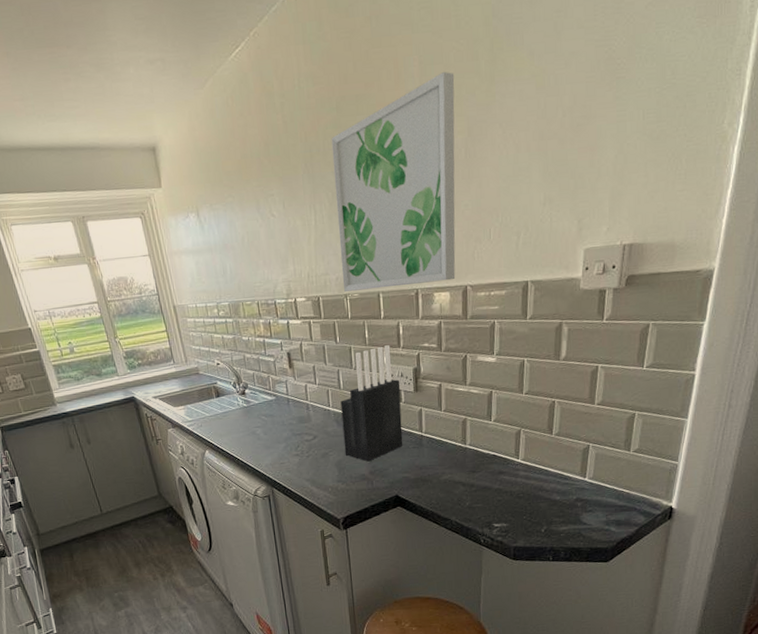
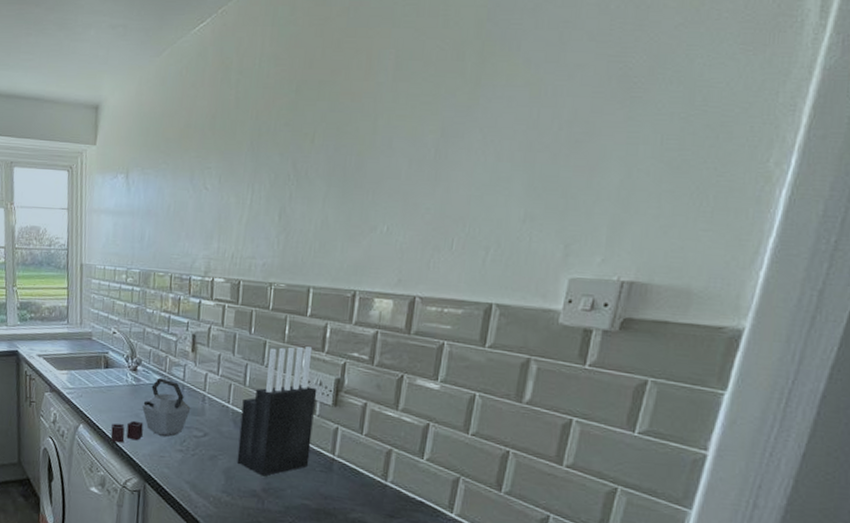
kettle: none [233,396,299,460] -> present [110,377,191,443]
wall art: present [331,72,456,292] -> none [269,69,434,288]

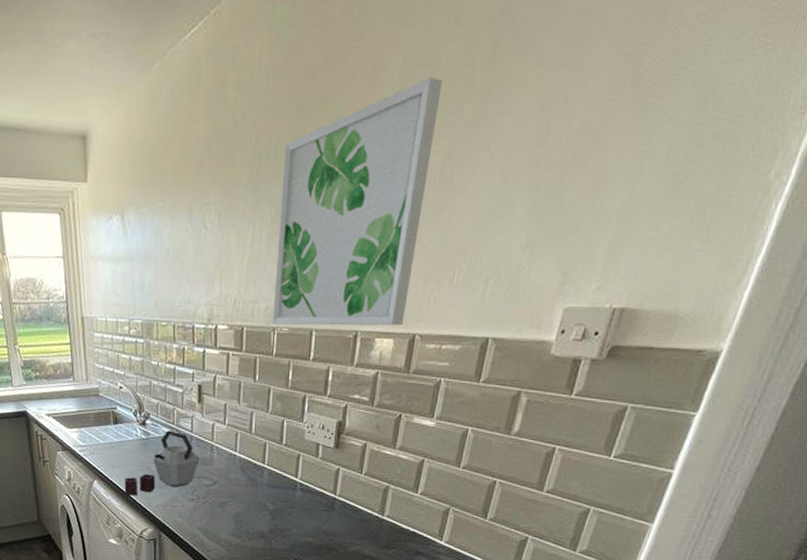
knife block: present [236,347,317,476] -> none [245,391,320,519]
wall art: none [269,69,434,288] -> present [272,78,443,326]

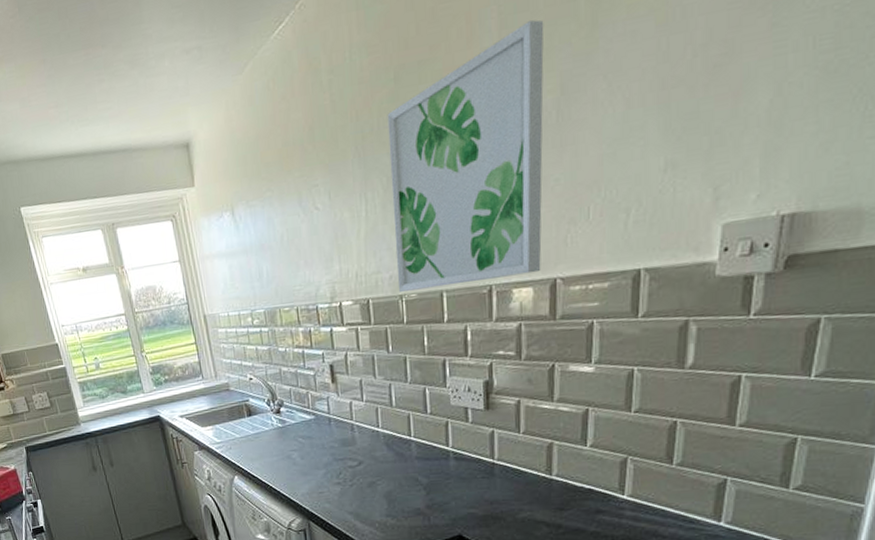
kettle: present [124,430,200,496] -> none [266,415,341,488]

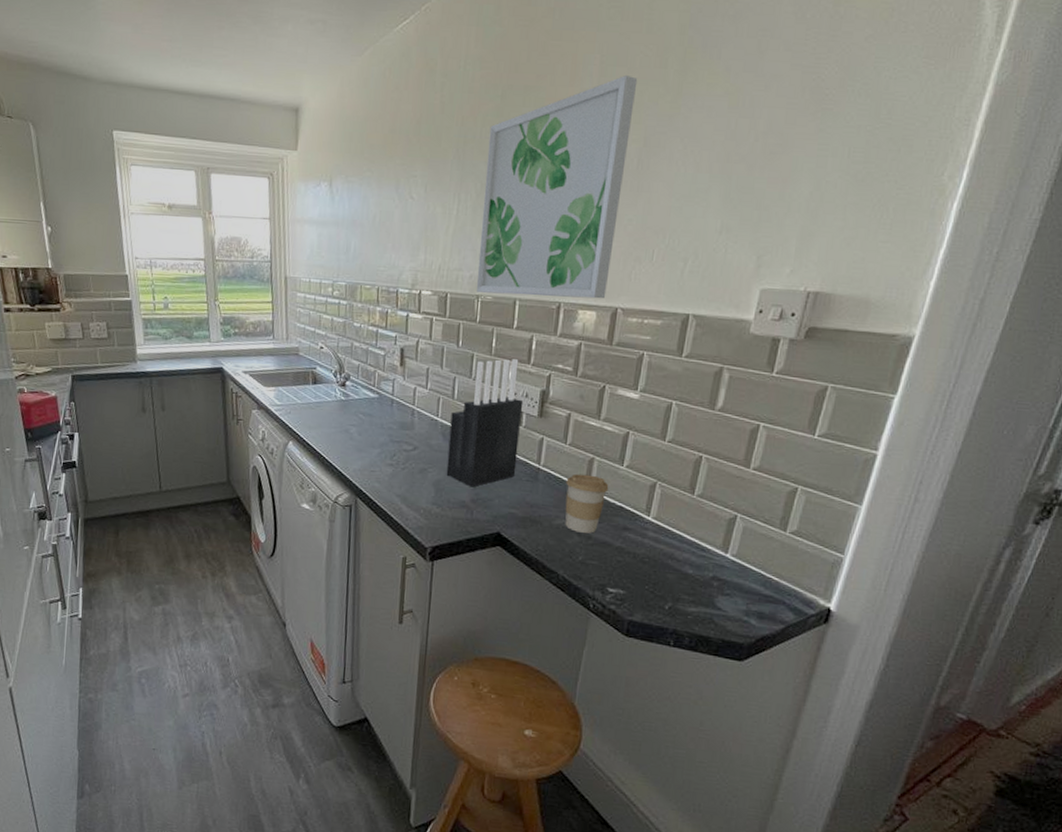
knife block: none [392,354,469,494] -> present [446,359,524,487]
coffee cup: none [525,461,574,523] -> present [565,473,609,533]

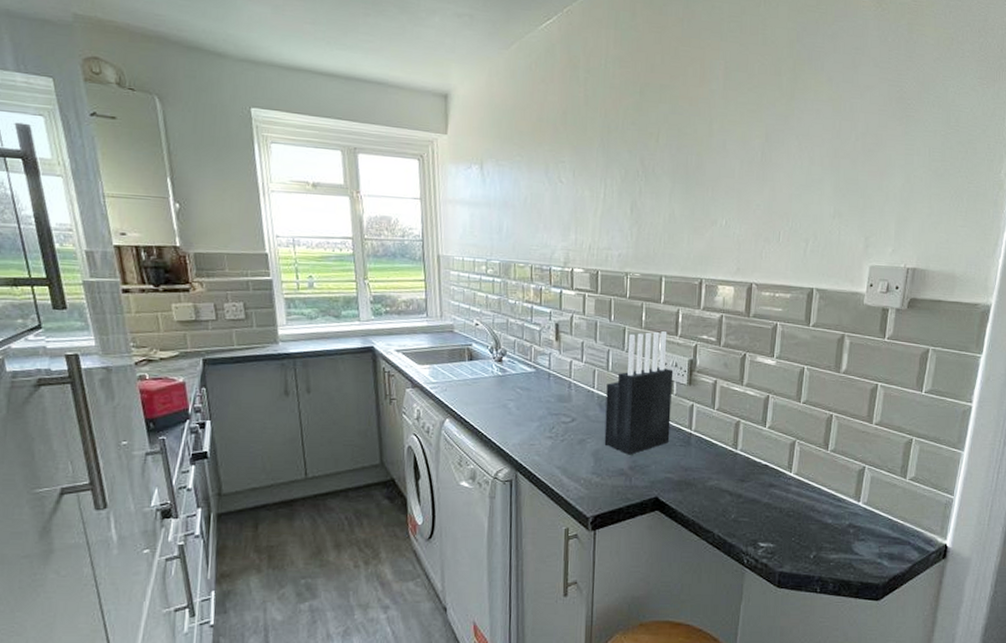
wall art: present [476,76,638,299] -> none [624,80,757,276]
coffee cup: present [565,473,609,533] -> none [716,436,755,492]

